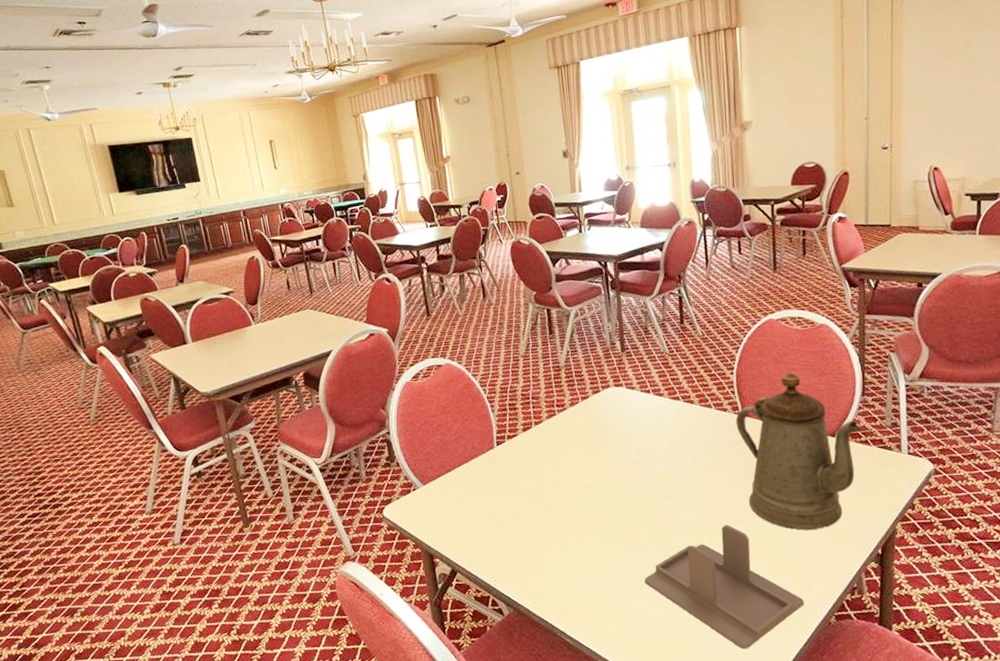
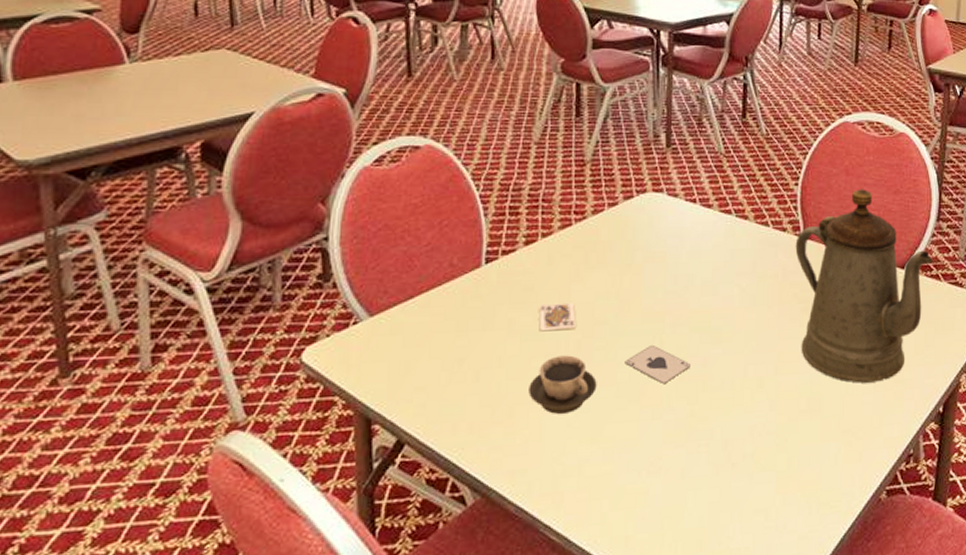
cup: none [538,510,588,553] -> present [529,355,597,414]
card: none [539,472,567,493] -> present [539,302,576,332]
playing card: none [607,501,660,531] -> present [624,344,692,385]
napkin holder: present [644,524,804,649] -> none [664,376,853,539]

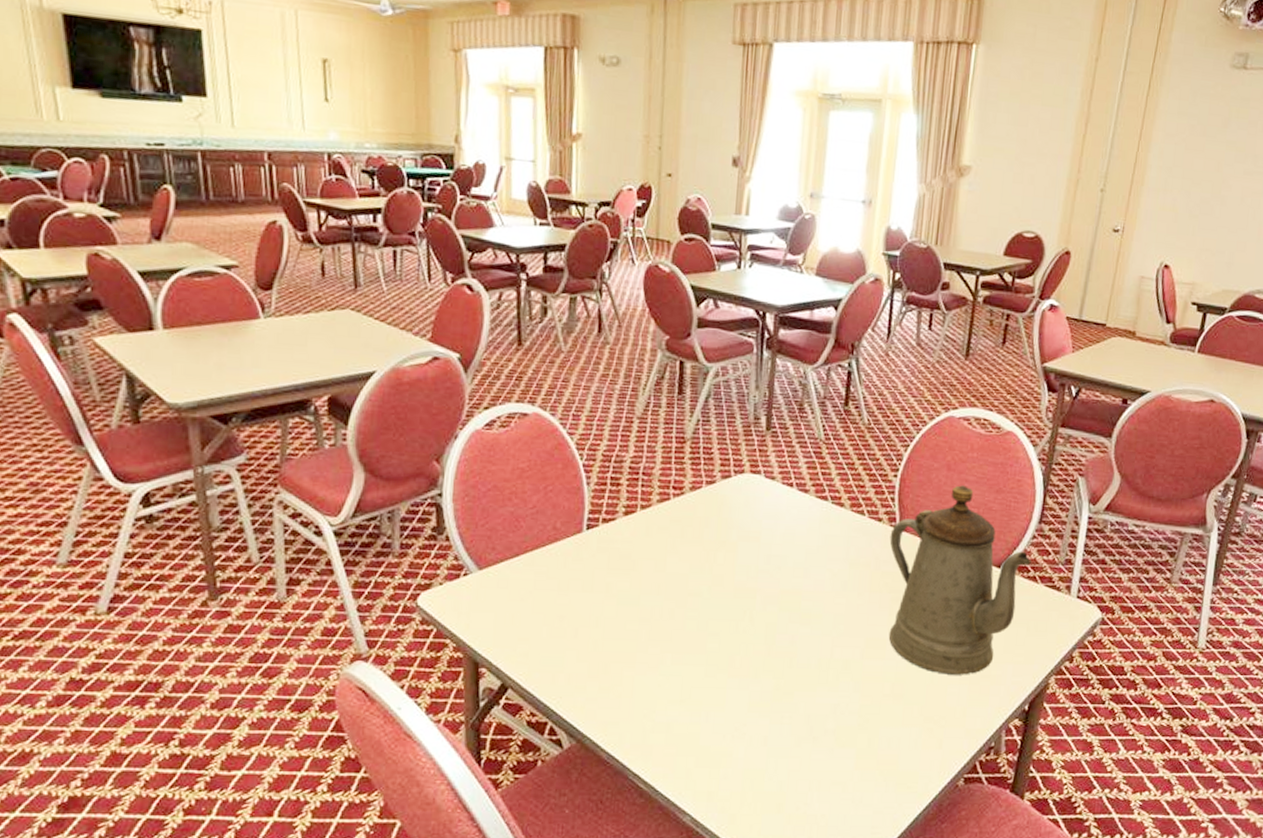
cup: present [529,355,597,414] -> none [623,621,688,675]
card: present [539,302,576,332] -> none [635,572,671,598]
playing card: present [624,344,692,385] -> none [715,619,780,658]

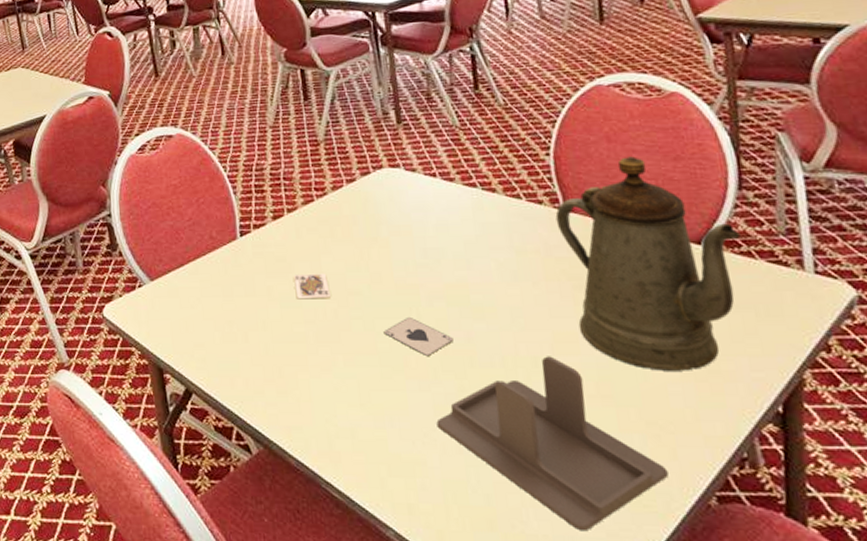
card: none [635,572,671,598] -> present [294,273,331,300]
playing card: none [715,619,780,658] -> present [383,316,455,357]
napkin holder: none [748,659,932,810] -> present [436,356,669,531]

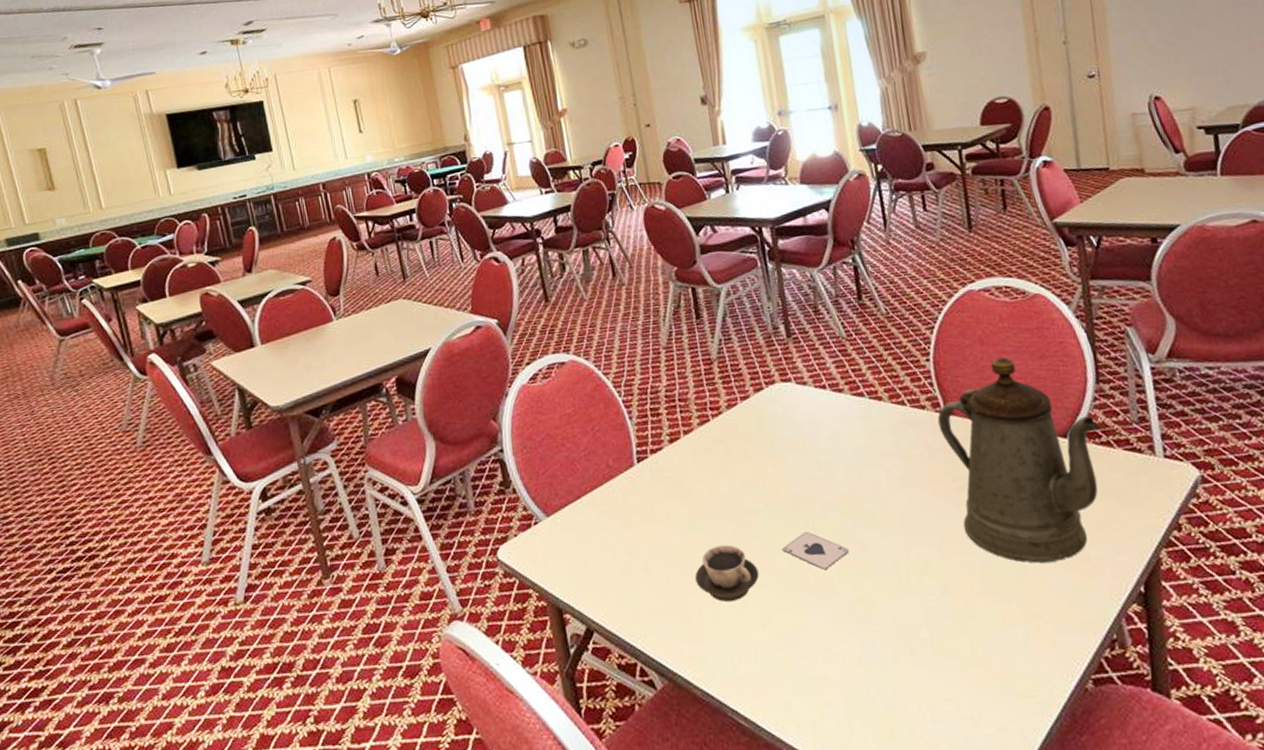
card: present [294,273,331,300] -> none [692,494,729,523]
cup: none [294,323,359,377] -> present [695,544,760,602]
napkin holder: present [436,356,669,531] -> none [836,558,1050,729]

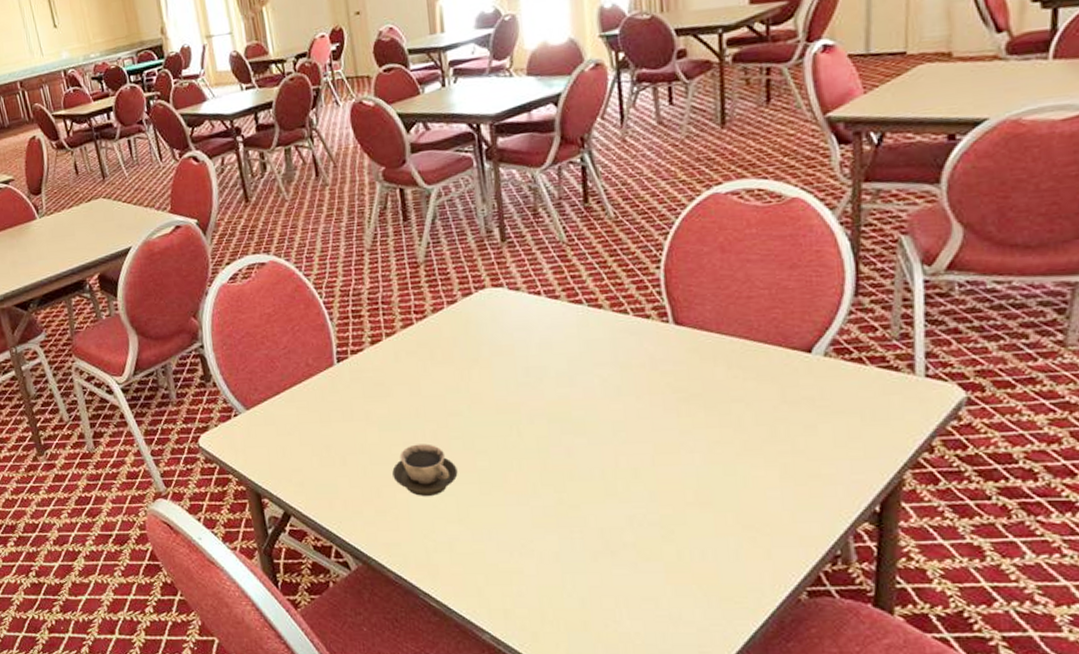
playing card: present [782,531,850,571] -> none [483,434,555,473]
coffee pot: present [937,357,1100,563] -> none [663,266,853,477]

